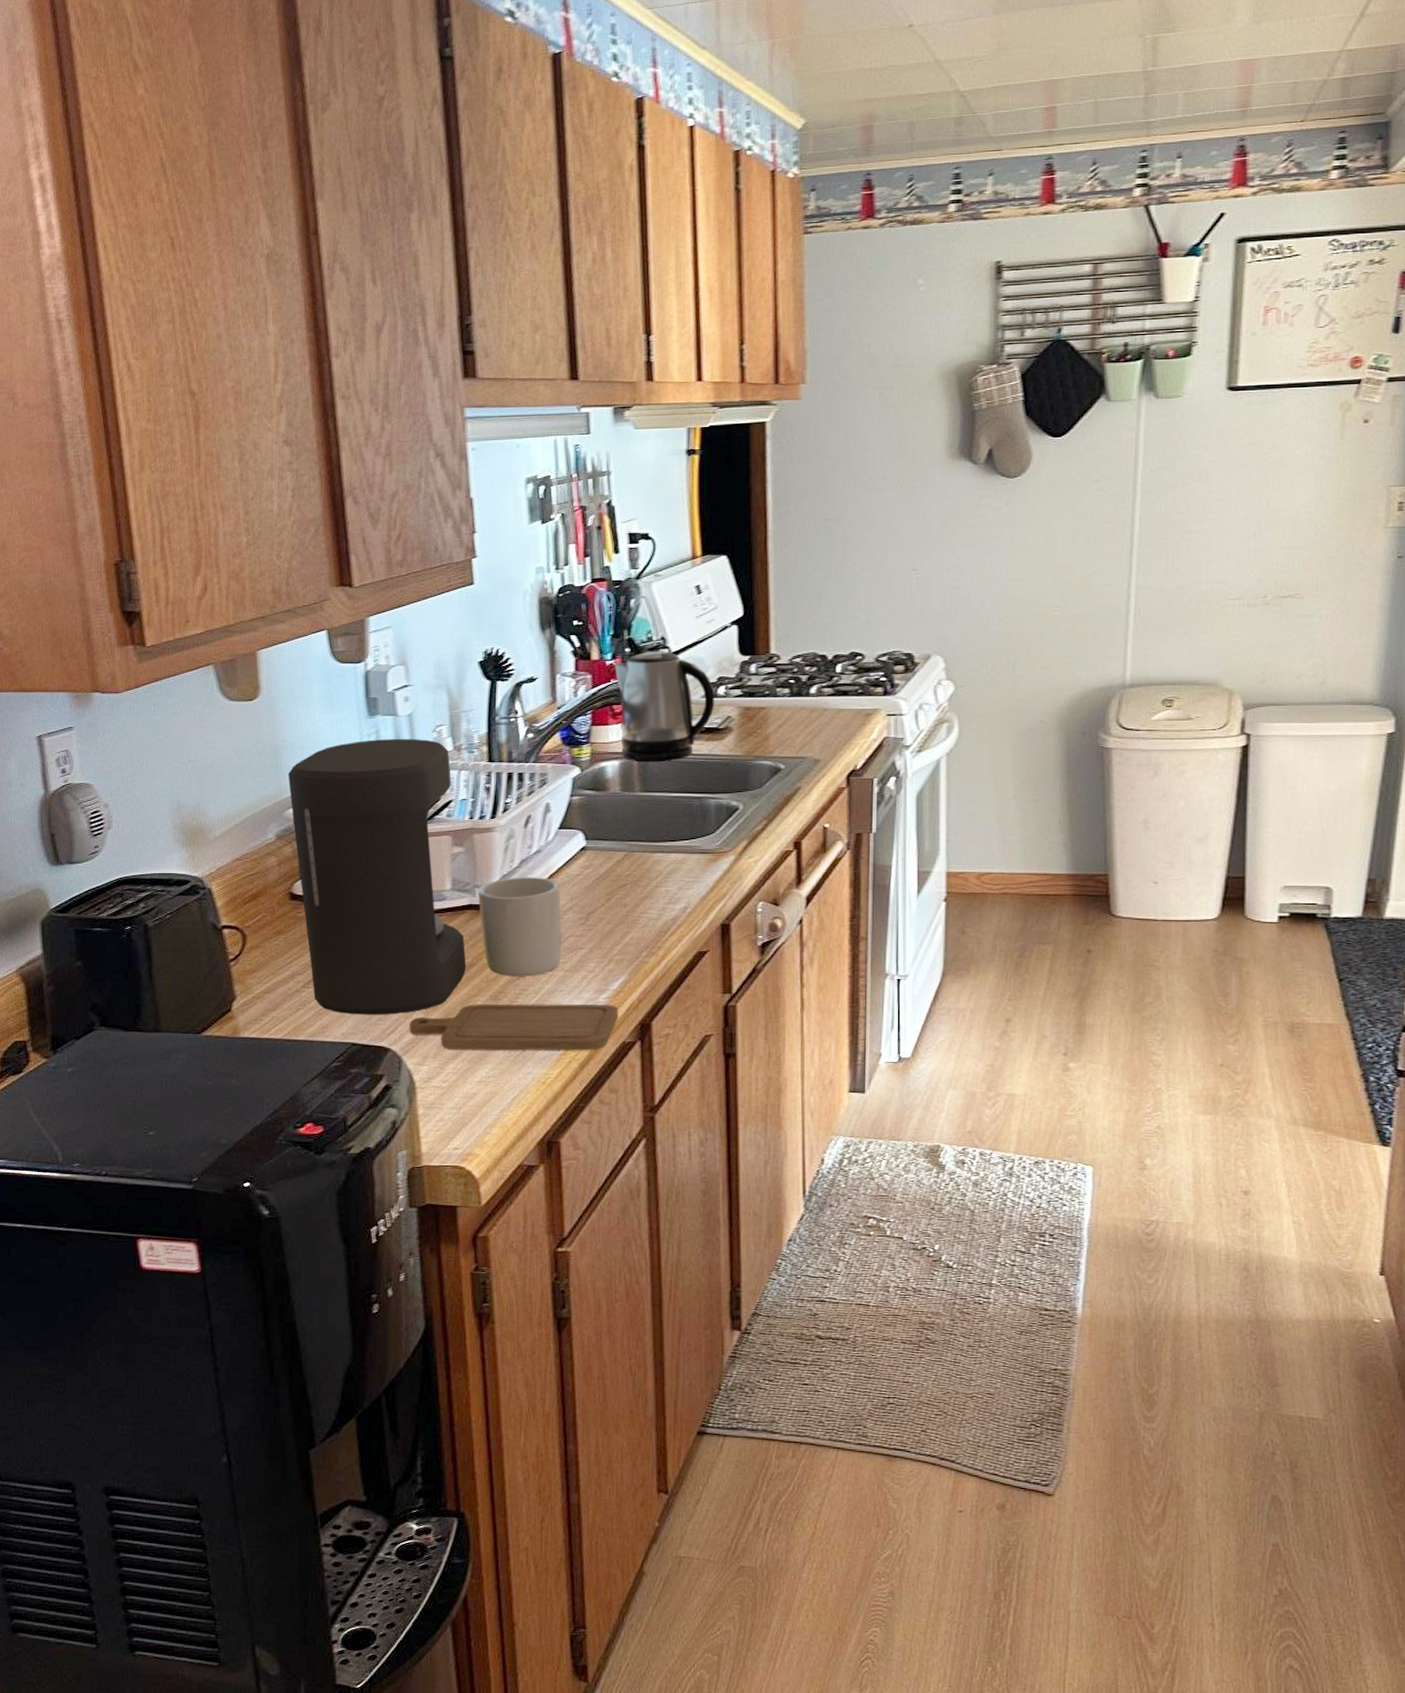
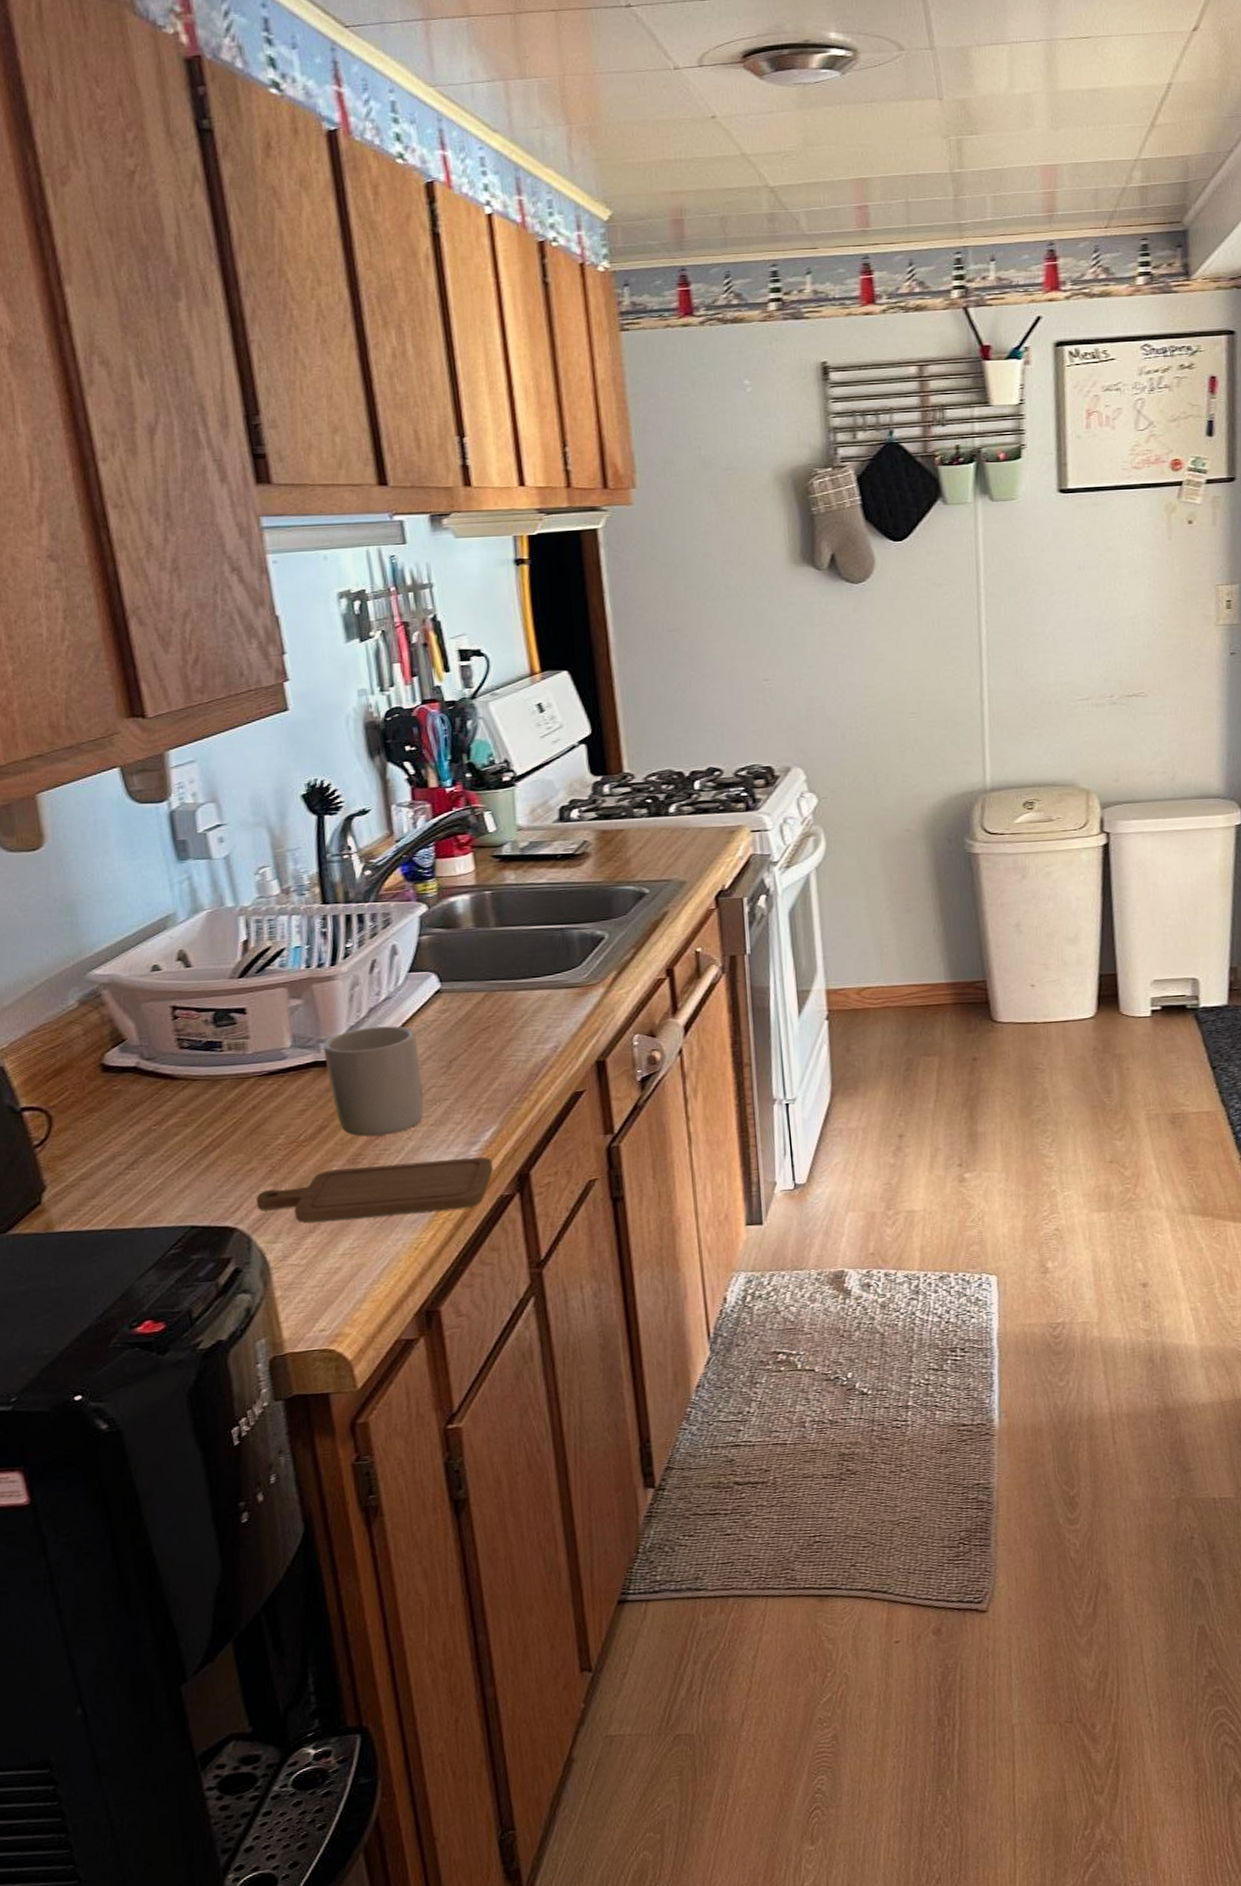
coffee maker: present [287,738,467,1015] -> none [86,883,317,1194]
kettle: present [614,651,715,763] -> none [455,775,569,895]

